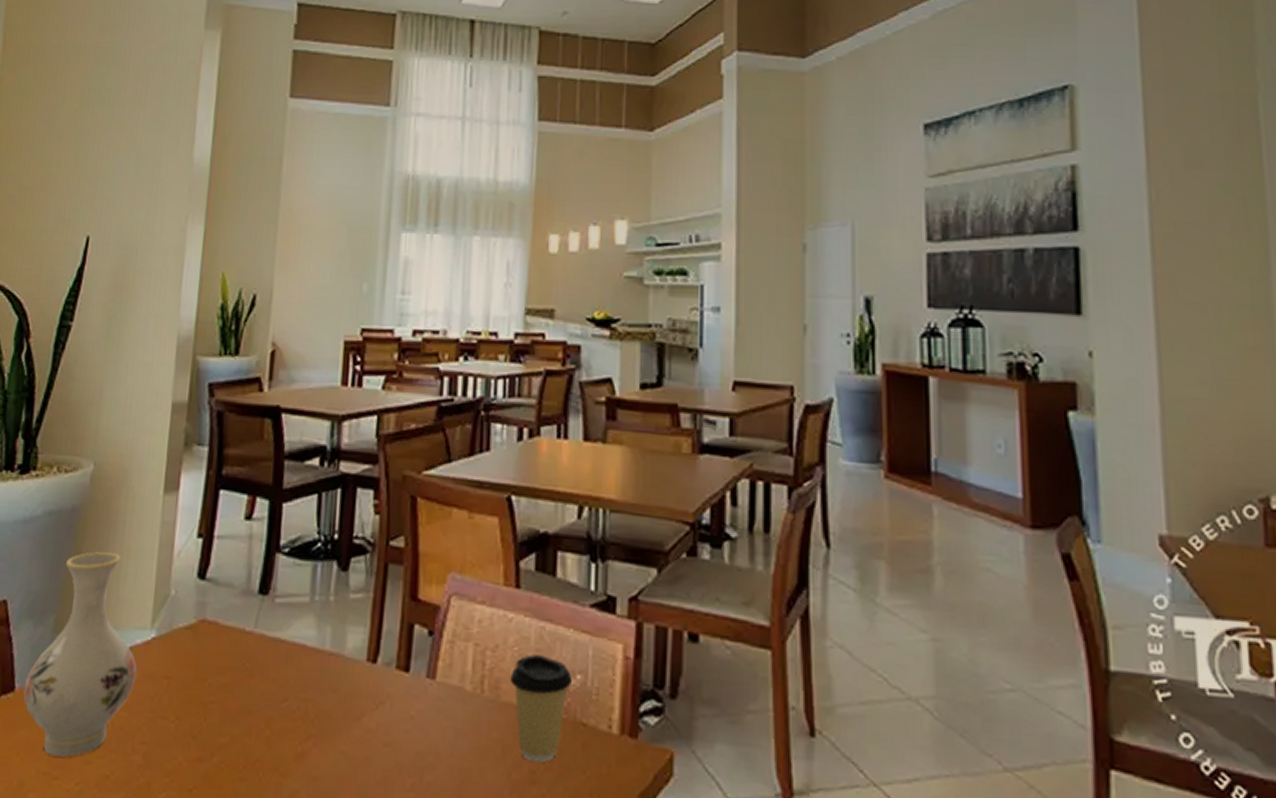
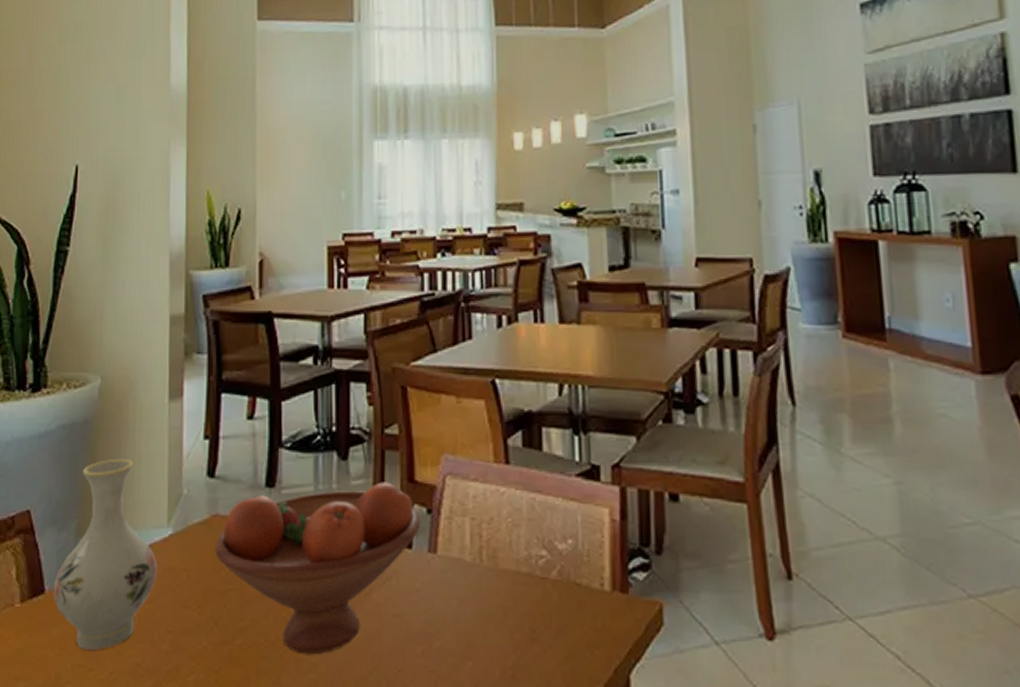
fruit bowl: none [198,597,422,780] -> present [214,482,421,655]
coffee cup: present [510,654,573,763] -> none [506,524,565,623]

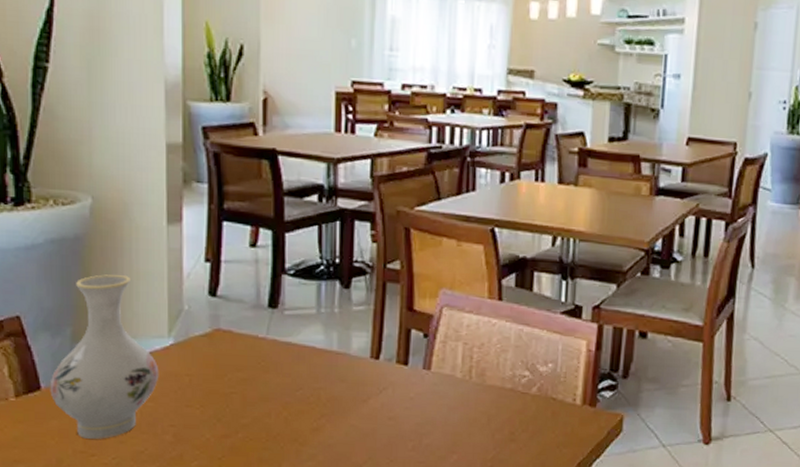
fruit bowl: present [214,482,421,655] -> none [217,309,418,448]

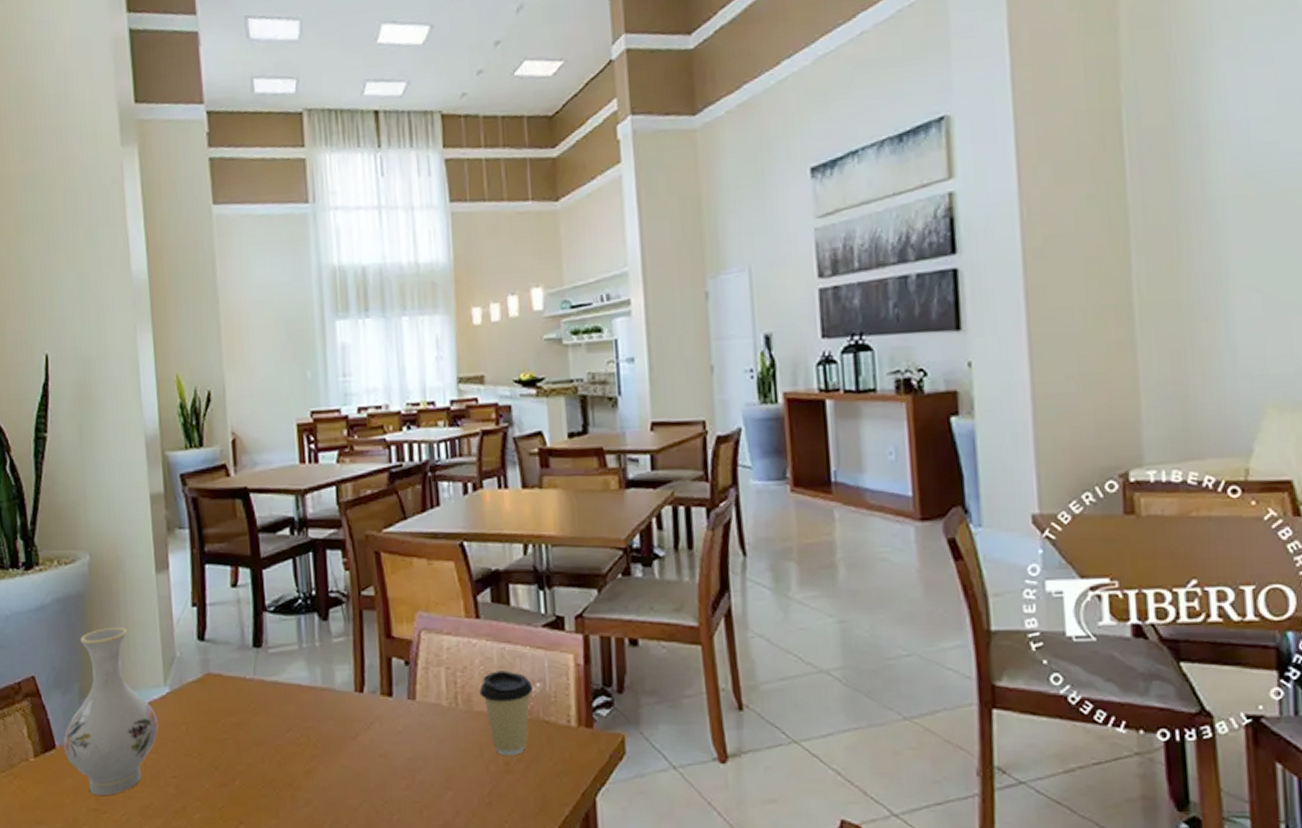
coffee cup: none [494,350,546,427] -> present [479,671,534,756]

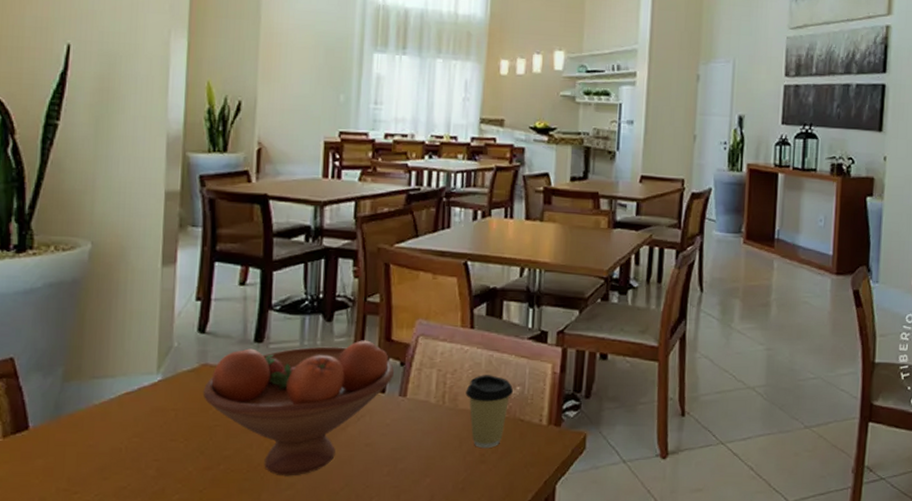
vase: present [63,627,159,795] -> none [37,315,146,476]
fruit bowl: none [209,638,400,792] -> present [202,340,395,476]

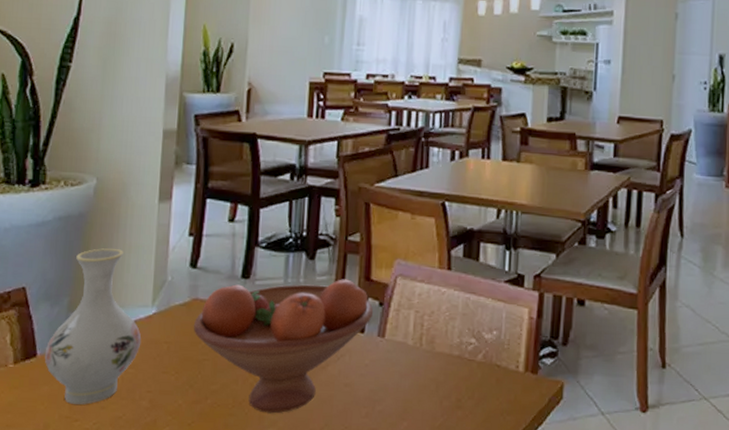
vase: none [37,315,146,476] -> present [44,248,142,405]
coffee cup: present [465,375,514,449] -> none [442,318,491,394]

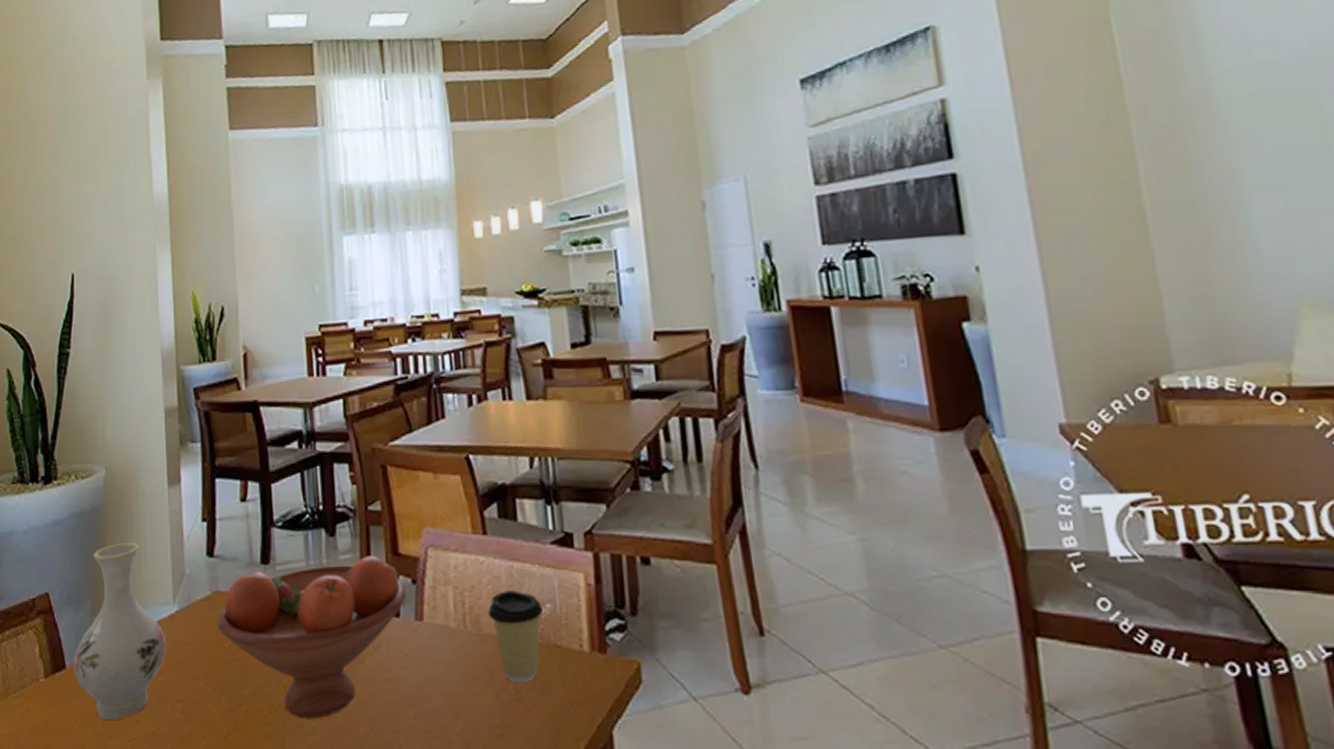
coffee cup: none [442,318,491,394] -> present [488,590,544,684]

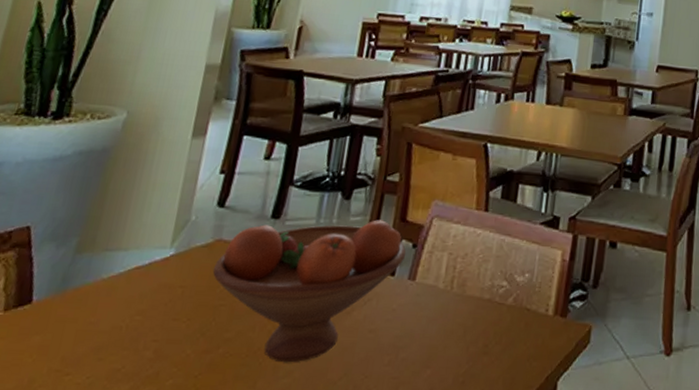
vase: present [73,543,167,719] -> none [40,185,154,356]
coffee cup: present [488,590,544,684] -> none [474,260,523,339]

